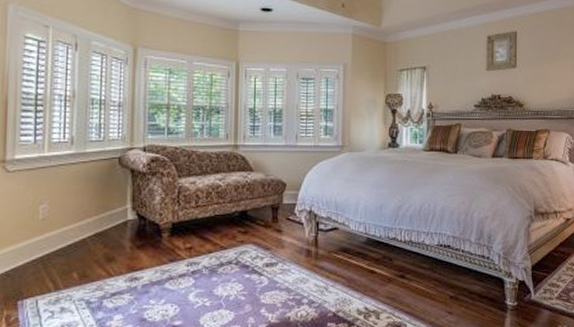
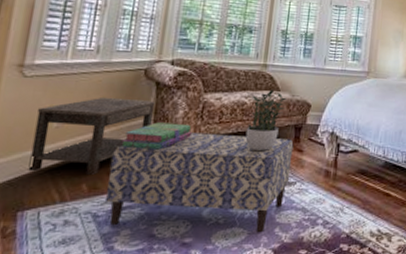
side table: none [22,187,133,263] -> present [28,97,156,175]
bench: none [95,218,272,314] -> present [106,132,294,233]
stack of books: none [104,209,170,237] -> present [121,122,192,150]
potted plant: none [223,170,261,233] -> present [245,90,287,151]

